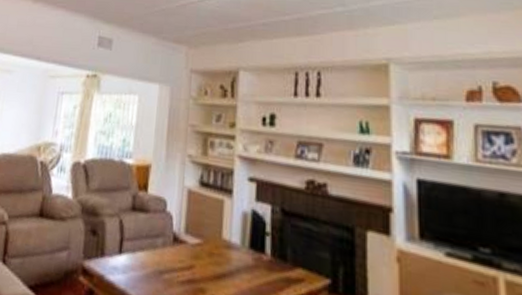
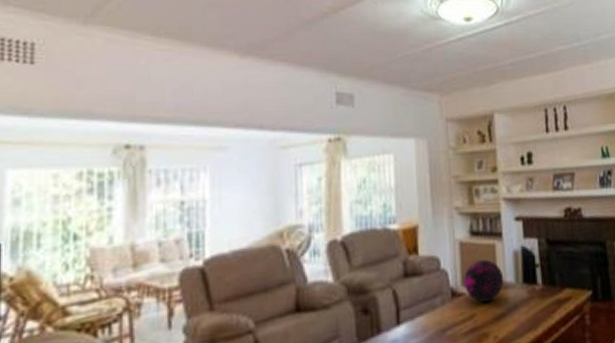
decorative orb: none [186,212,230,257] -> present [463,259,504,302]

